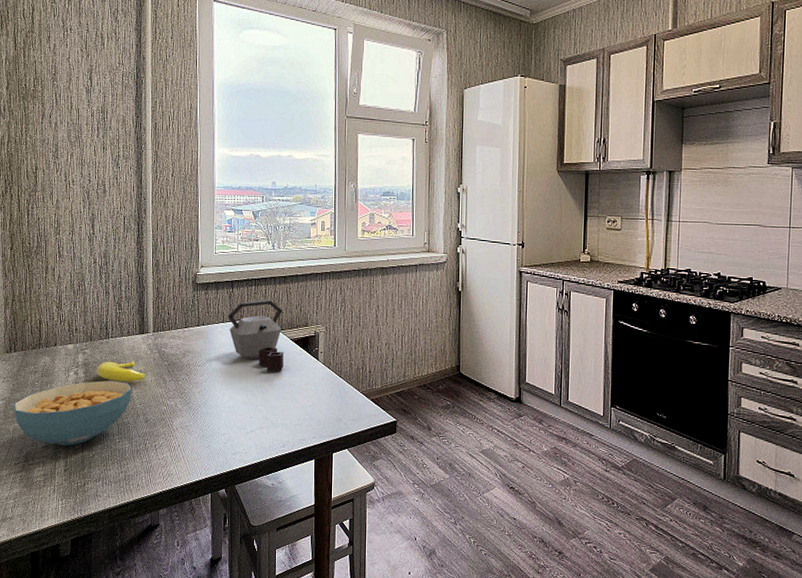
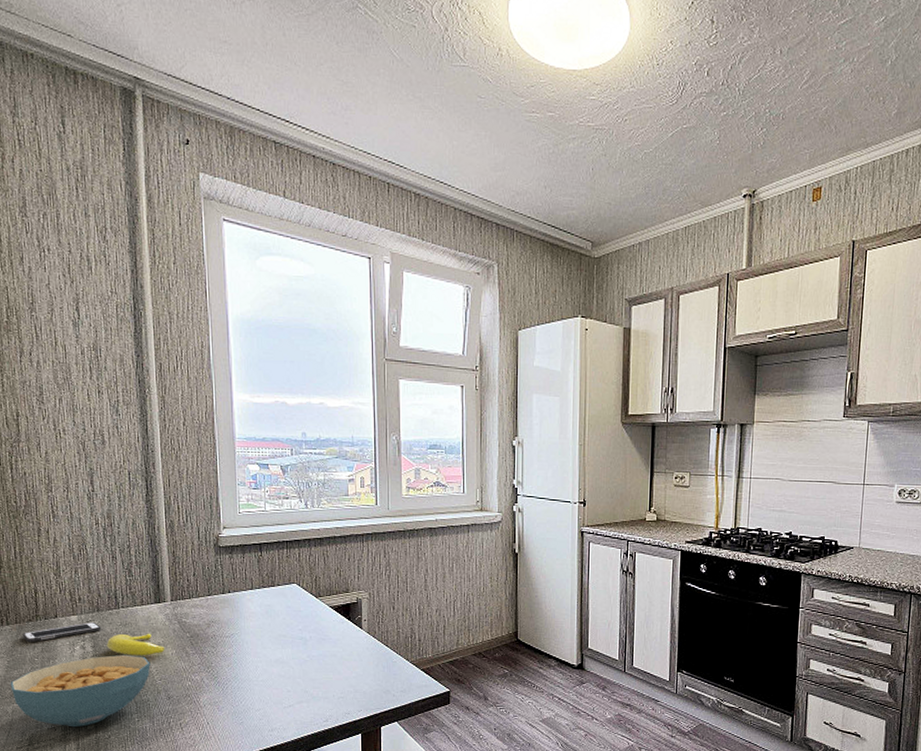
cell phone: none [27,350,93,368] -> present [23,622,101,643]
kettle: present [227,300,284,372] -> none [257,564,323,642]

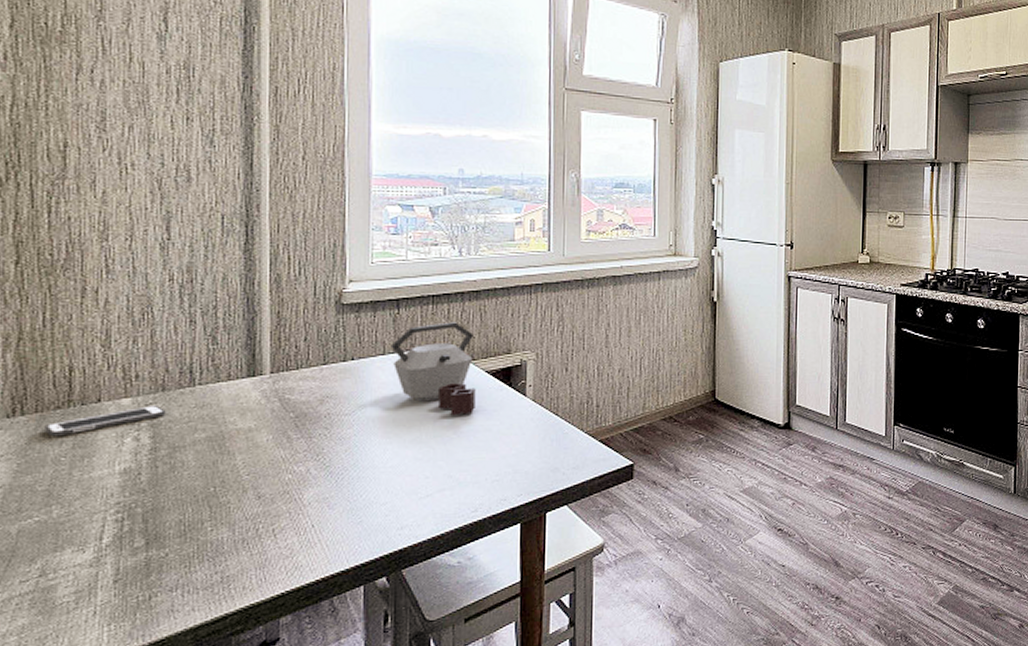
cereal bowl: present [10,654,151,727] -> none [18,444,235,546]
banana: present [106,633,165,656] -> none [172,415,258,446]
kettle: none [257,564,323,642] -> present [390,322,476,415]

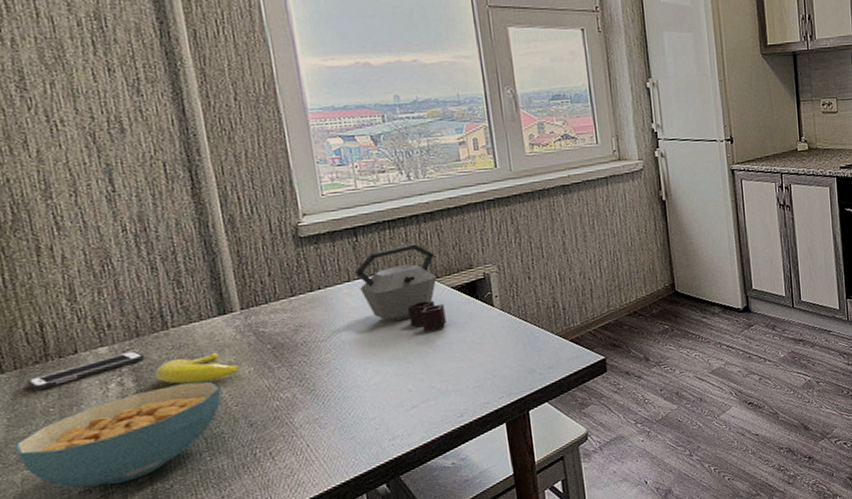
cereal bowl: none [18,444,235,546] -> present [14,381,221,487]
banana: none [172,415,258,446] -> present [154,352,239,384]

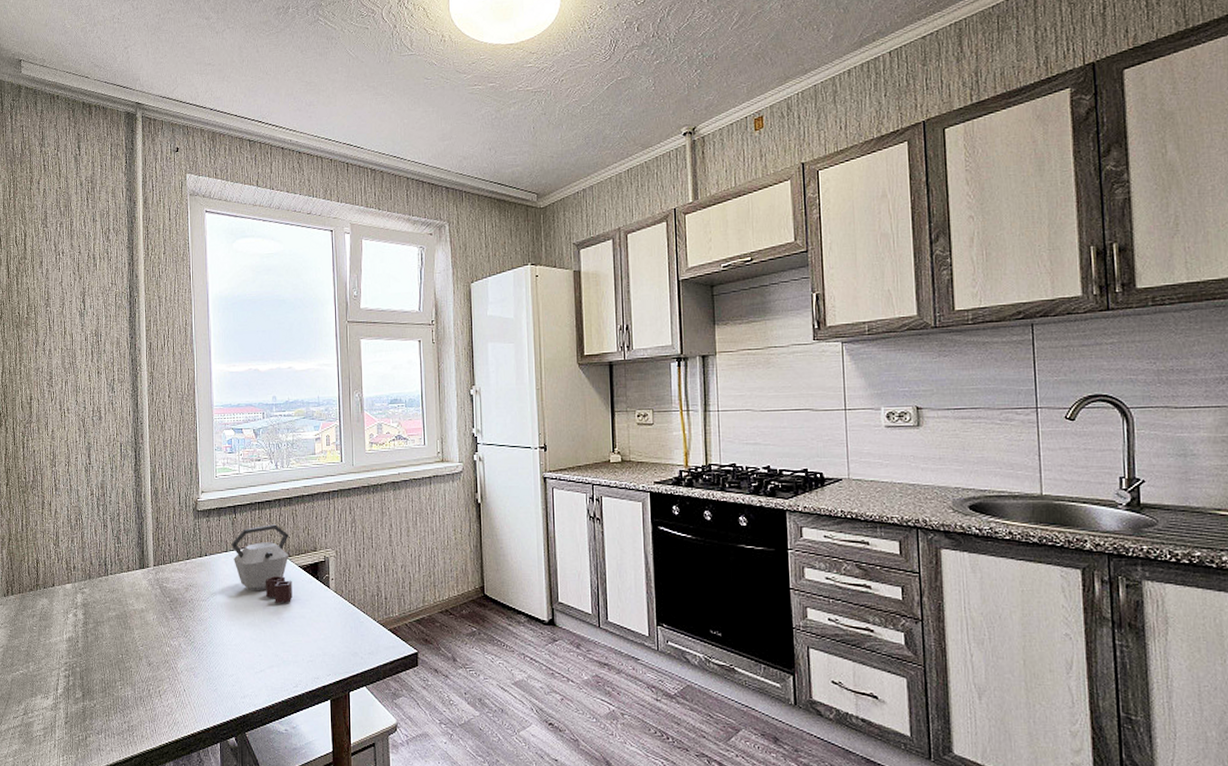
cereal bowl: present [14,381,221,487] -> none [11,621,134,695]
cell phone: present [27,351,145,391] -> none [24,590,92,612]
banana: present [154,352,239,384] -> none [95,599,147,622]

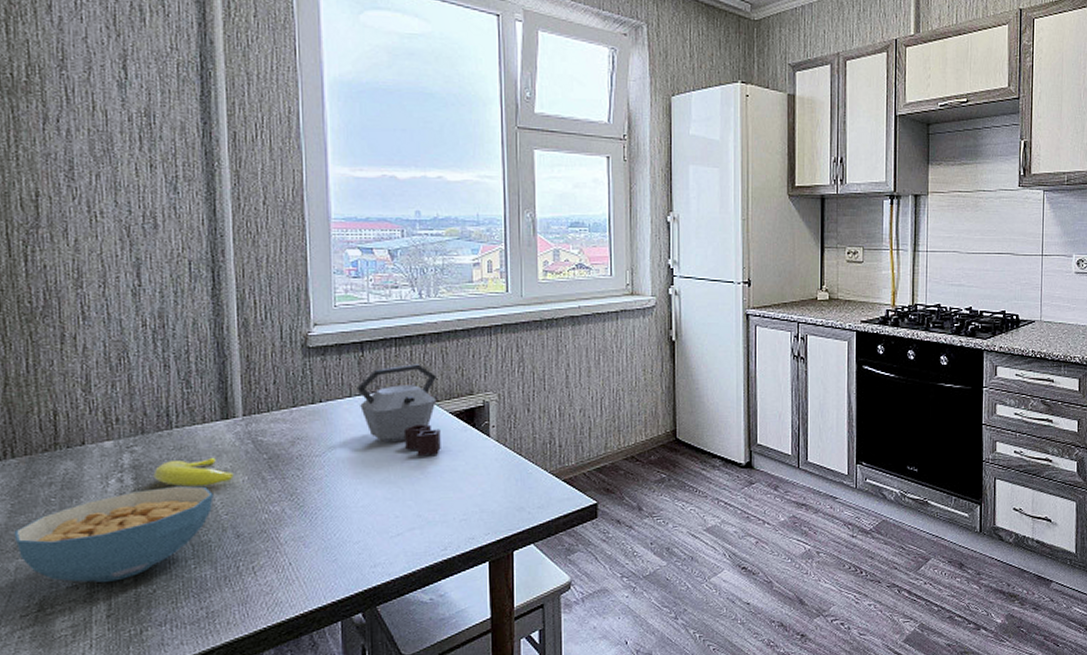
cereal bowl: none [11,621,134,695] -> present [14,485,214,583]
banana: none [95,599,147,622] -> present [153,457,234,487]

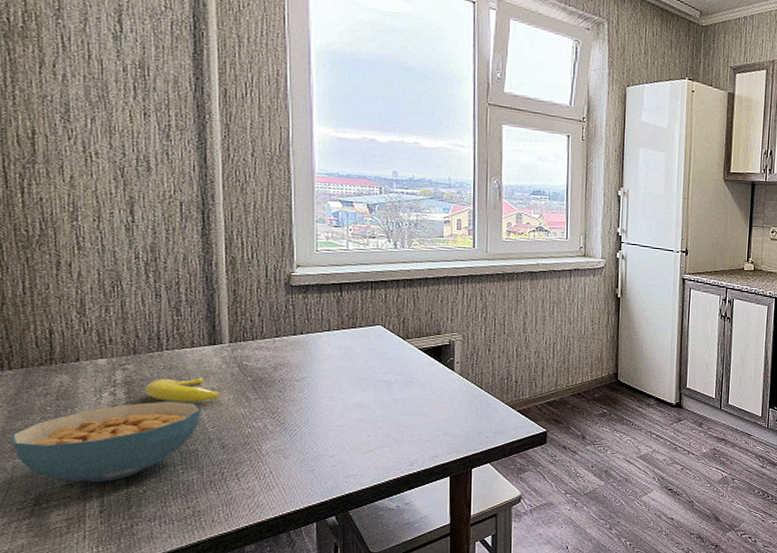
kettle: present [356,364,441,456] -> none [335,305,410,385]

